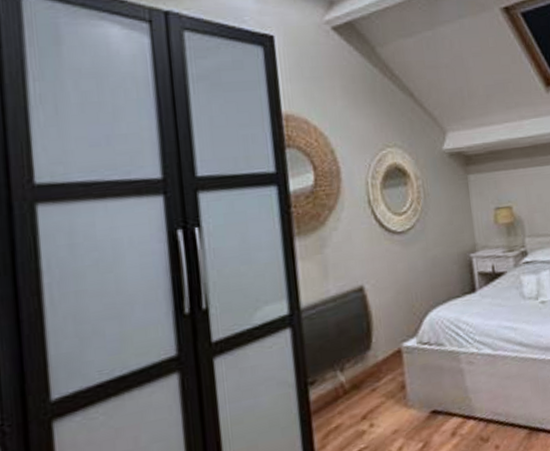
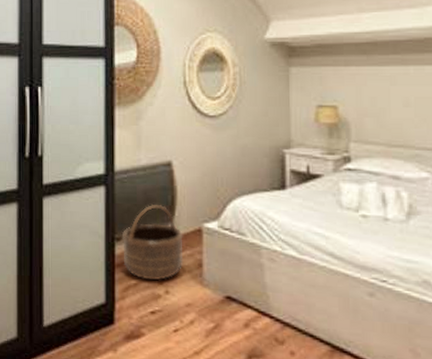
basket: none [315,334,386,419] -> present [121,205,184,281]

